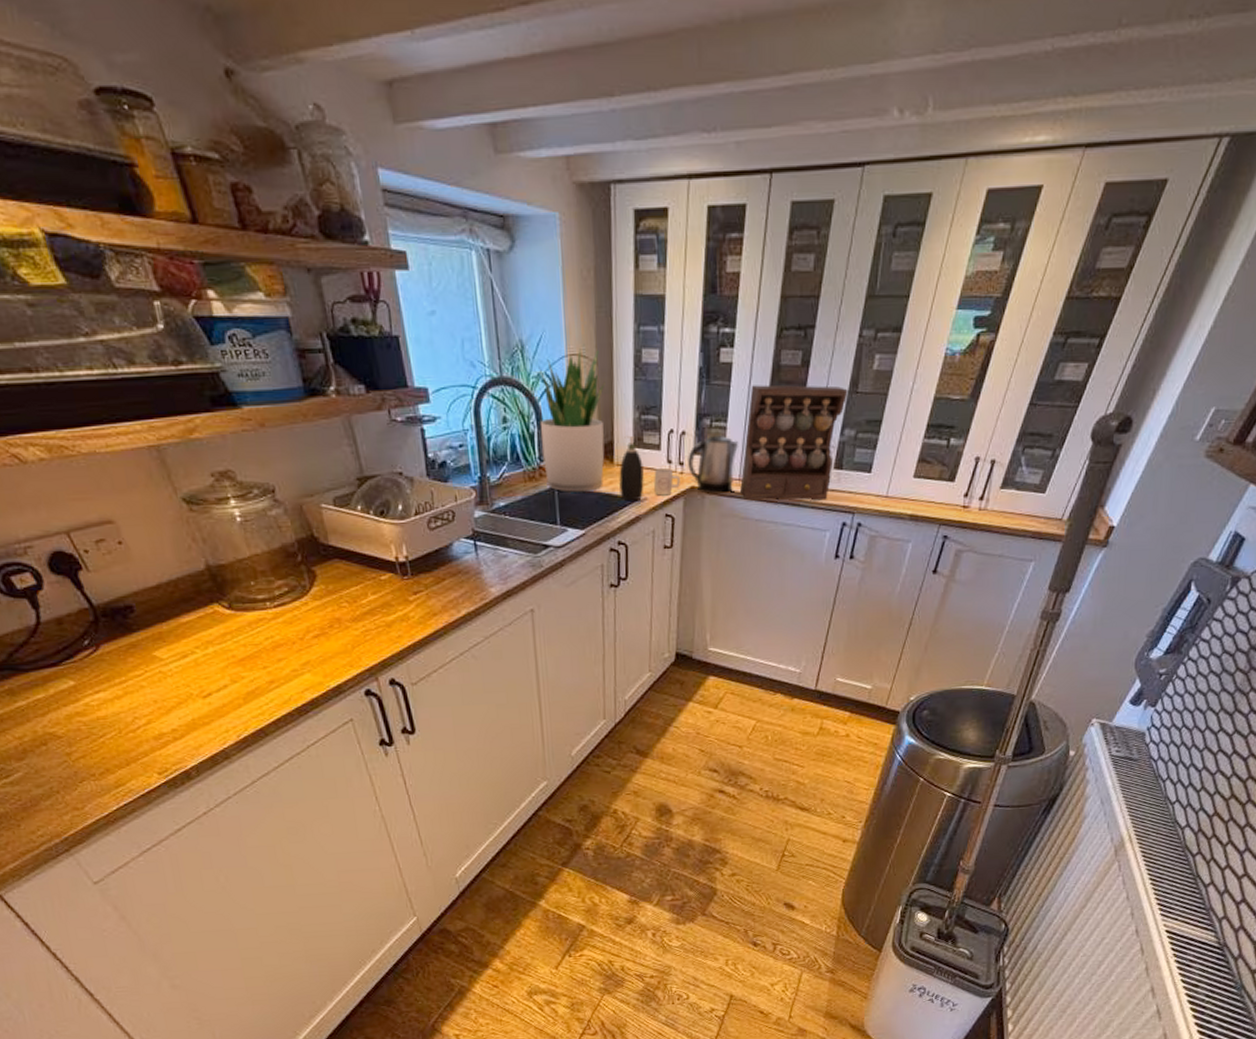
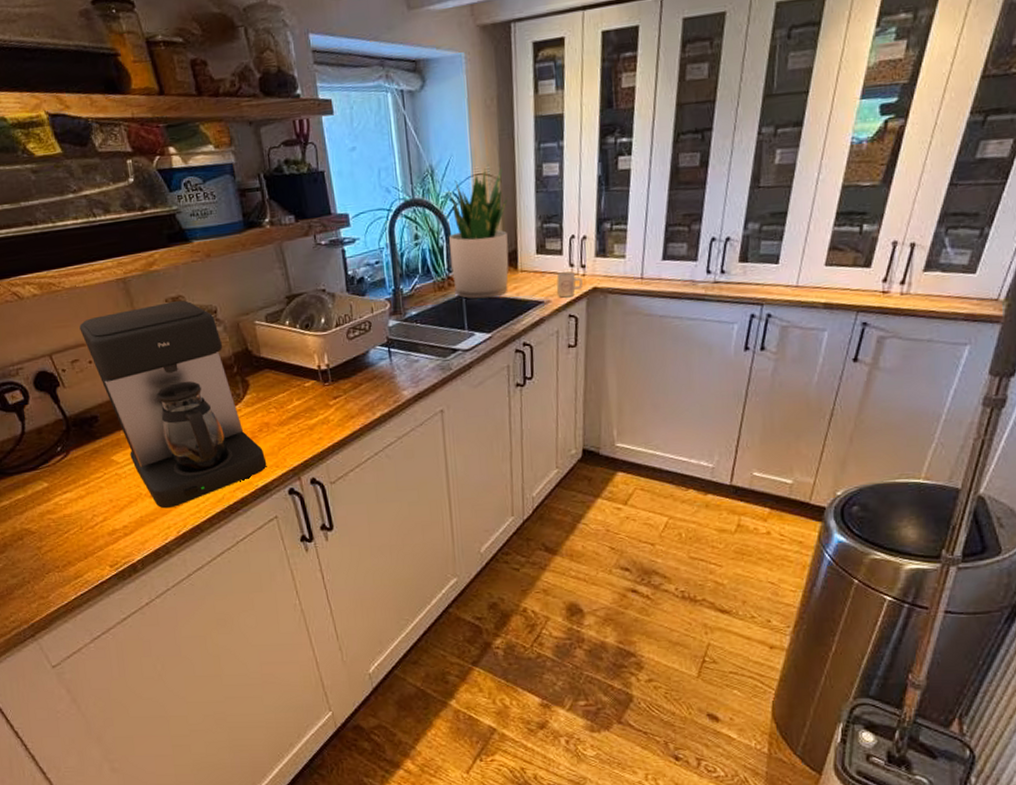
coffee maker: none [103,476,340,711] -> present [79,300,267,509]
soap dispenser: present [619,435,644,500] -> none [523,243,548,304]
kettle: present [686,436,739,495] -> none [588,237,640,294]
spice rack: present [740,384,848,501] -> none [642,183,750,297]

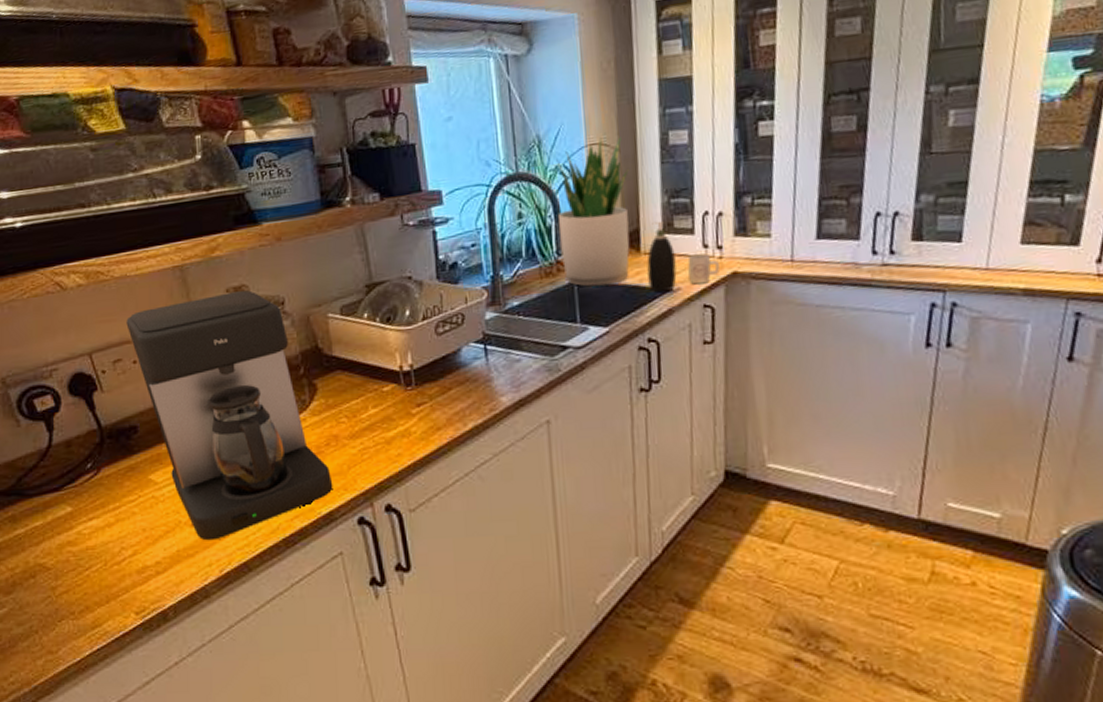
soap dispenser: none [523,243,548,304] -> present [647,221,677,292]

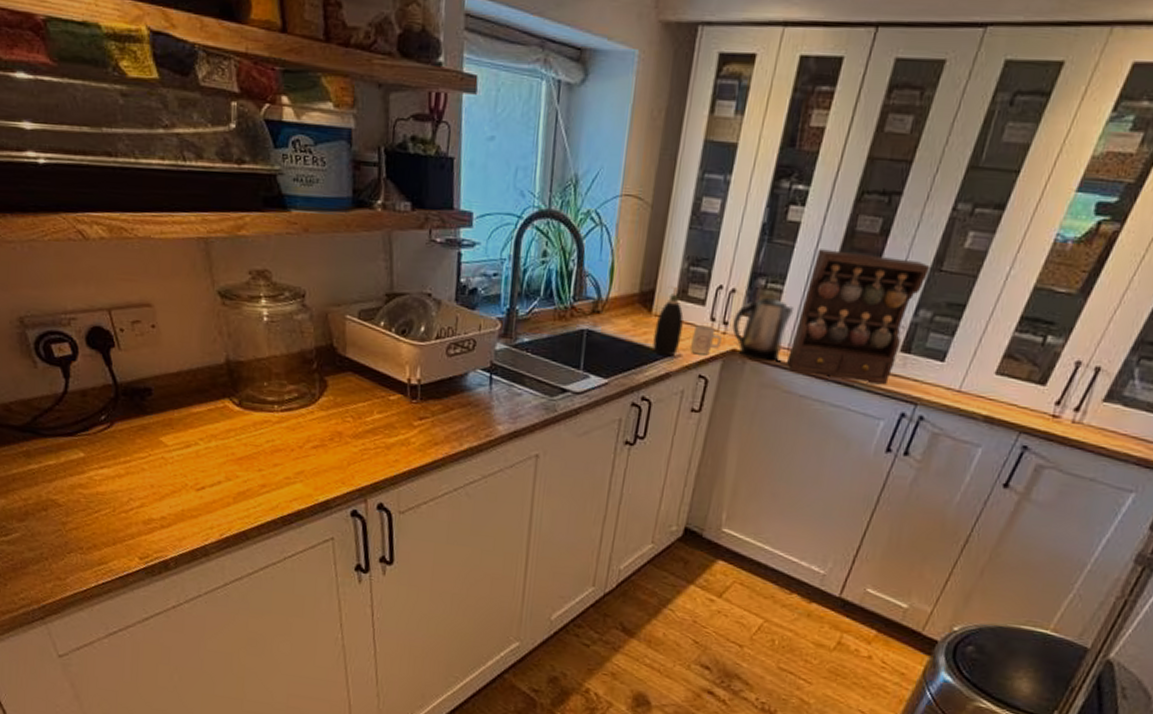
coffee maker: present [126,290,333,541] -> none [147,274,332,507]
planter: present [556,137,630,287] -> none [576,190,657,339]
kettle: none [725,213,789,280] -> present [731,298,795,363]
spice rack: none [793,148,920,283] -> present [787,249,931,385]

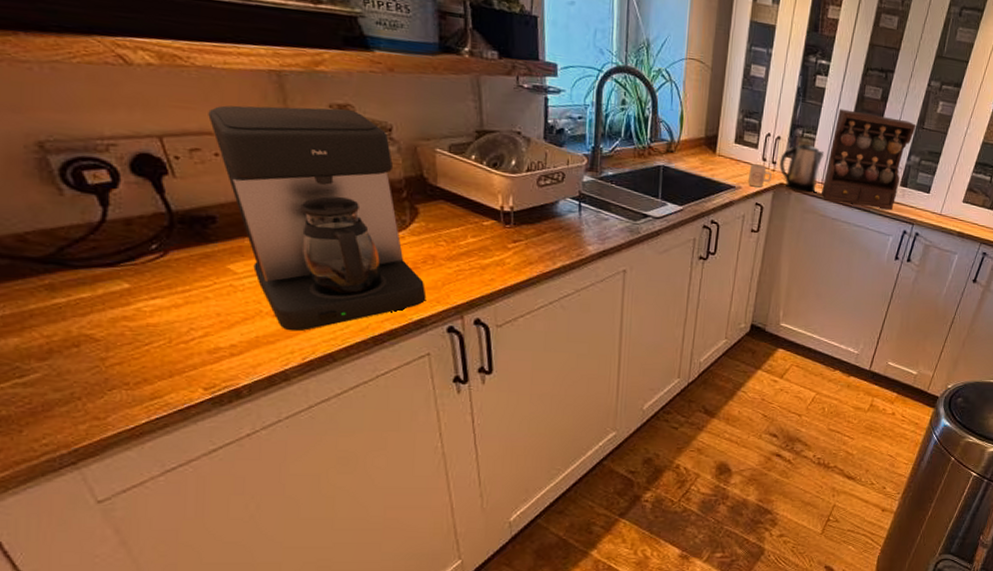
coffee maker: none [147,274,332,507] -> present [208,105,427,332]
soap dispenser: present [652,285,684,356] -> none [718,132,741,188]

